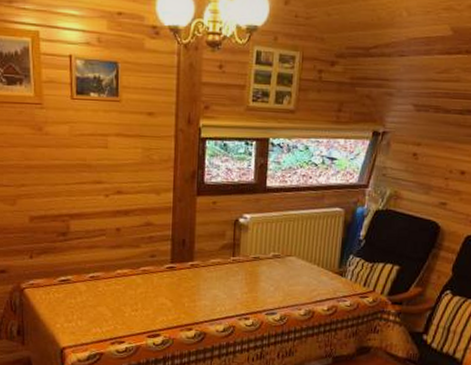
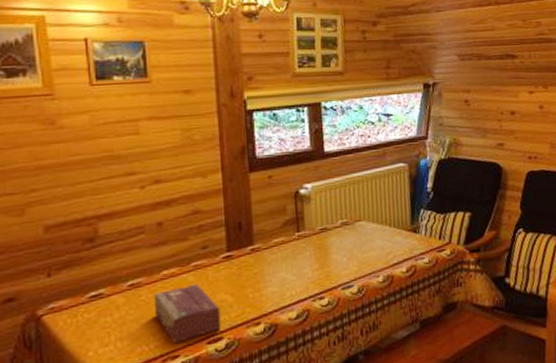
tissue box: none [108,285,161,332] -> present [153,283,222,344]

